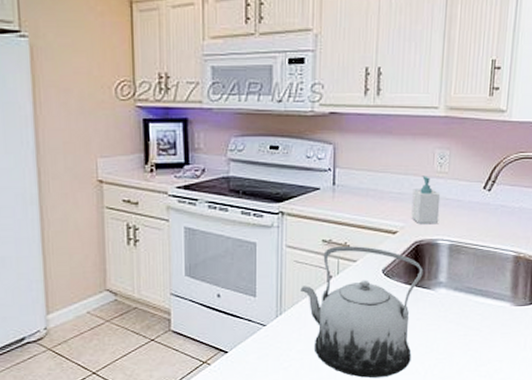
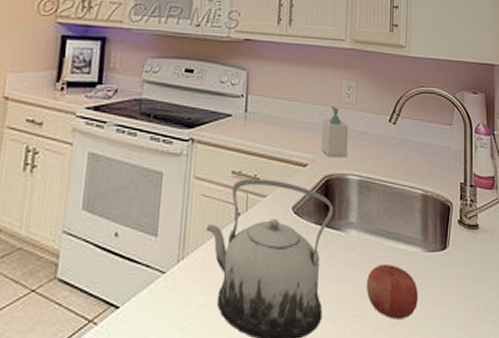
fruit: none [453,316,505,361] -> present [366,263,419,320]

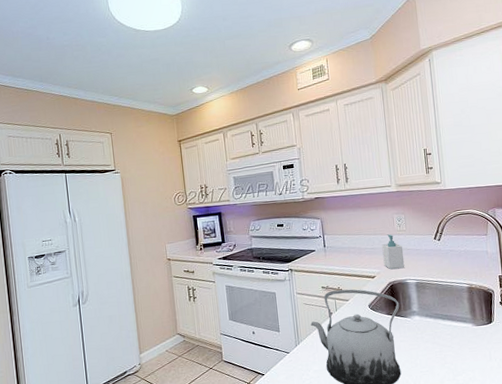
fruit: present [366,263,419,320] -> none [431,336,473,372]

